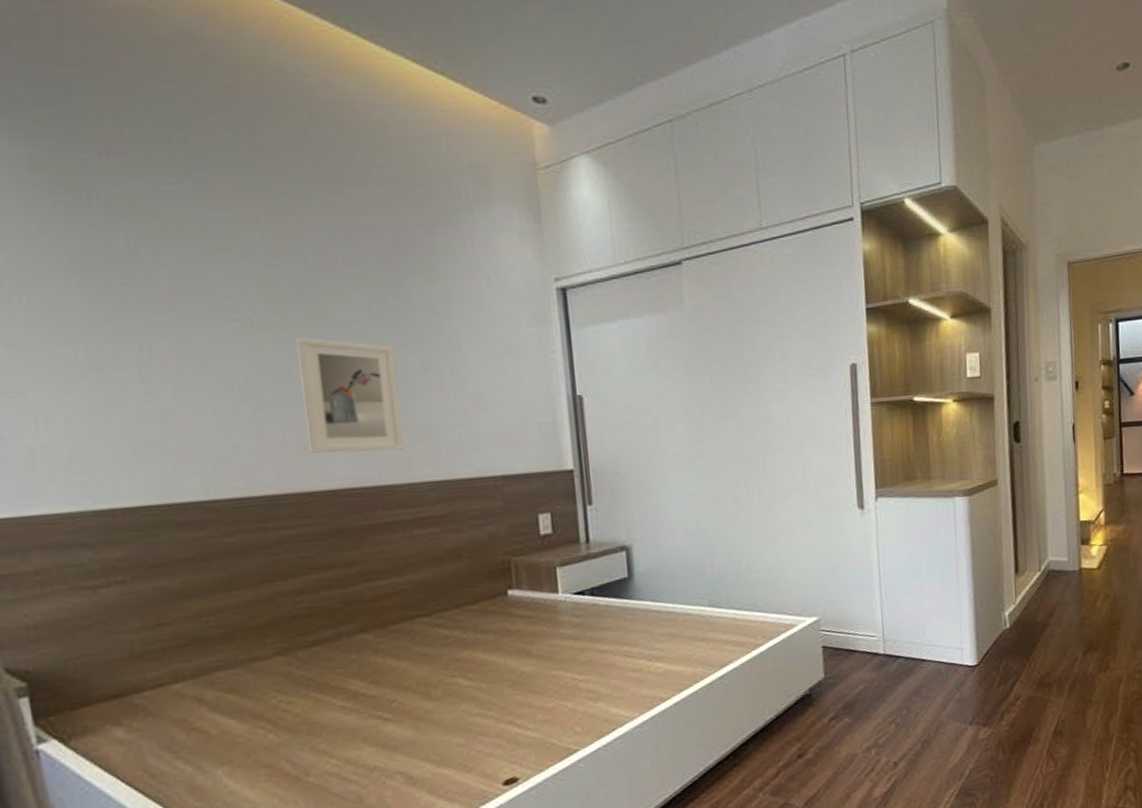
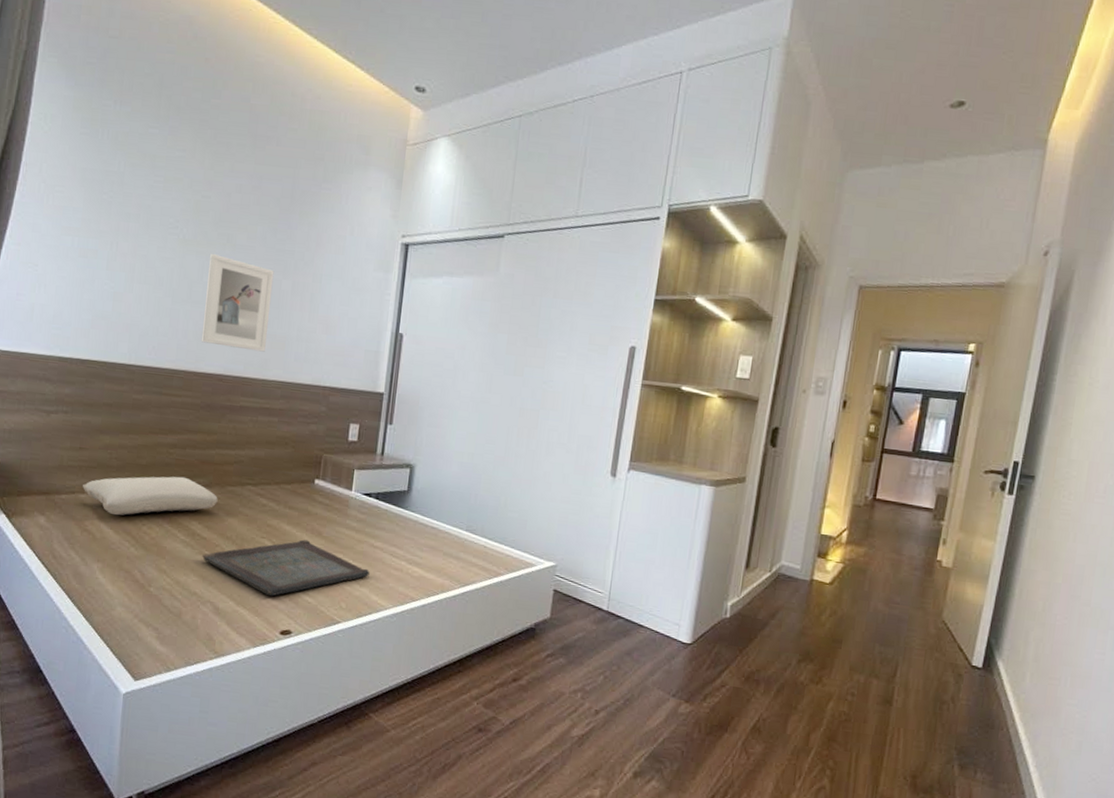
pillow: none [174,627,381,699] -> present [83,476,218,516]
serving tray: none [375,664,603,744] -> present [202,539,370,597]

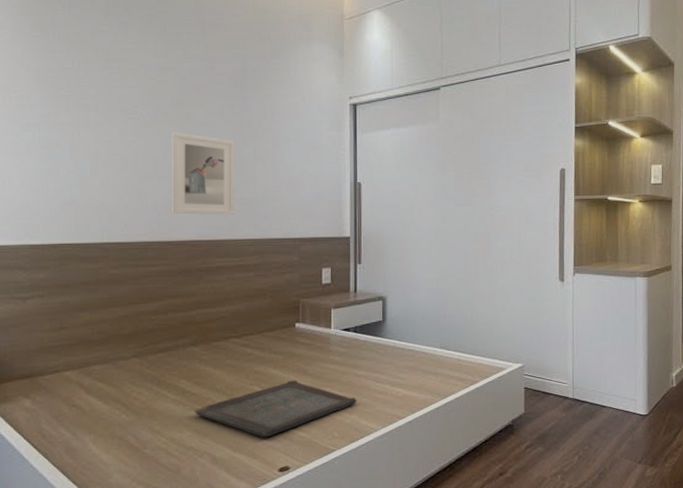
pillow: present [83,476,218,516] -> none [67,340,204,386]

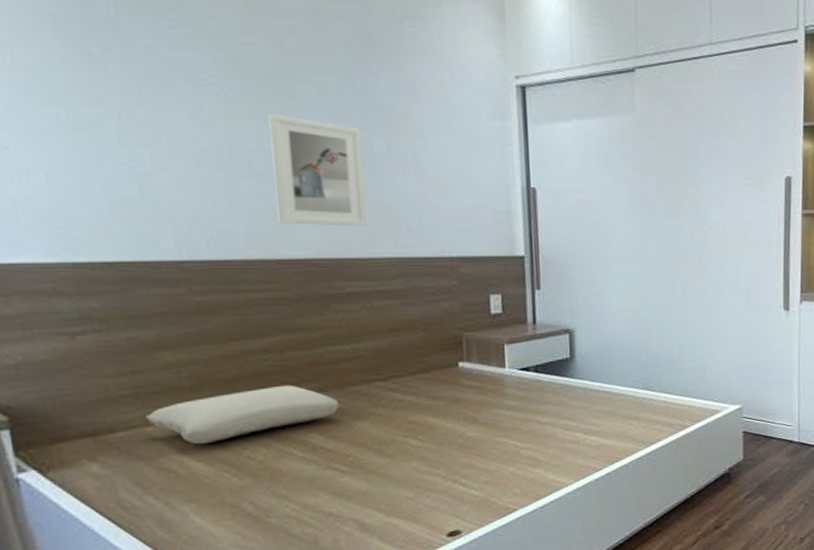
pillow: none [67,340,204,386] -> present [146,384,339,444]
serving tray: present [195,380,357,438] -> none [332,430,542,499]

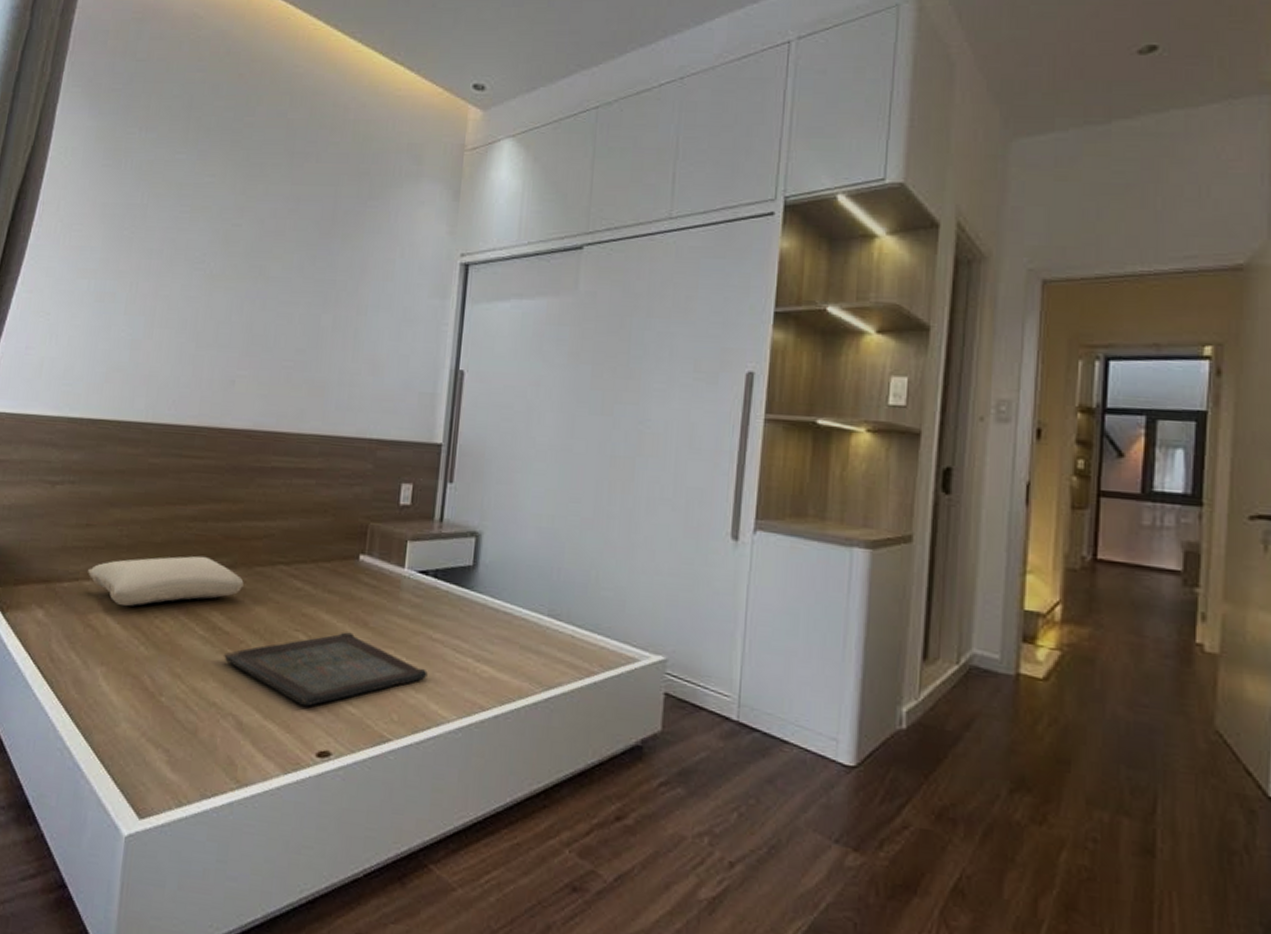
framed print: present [268,113,367,226] -> none [227,288,313,401]
serving tray: none [332,430,542,499] -> present [224,632,428,707]

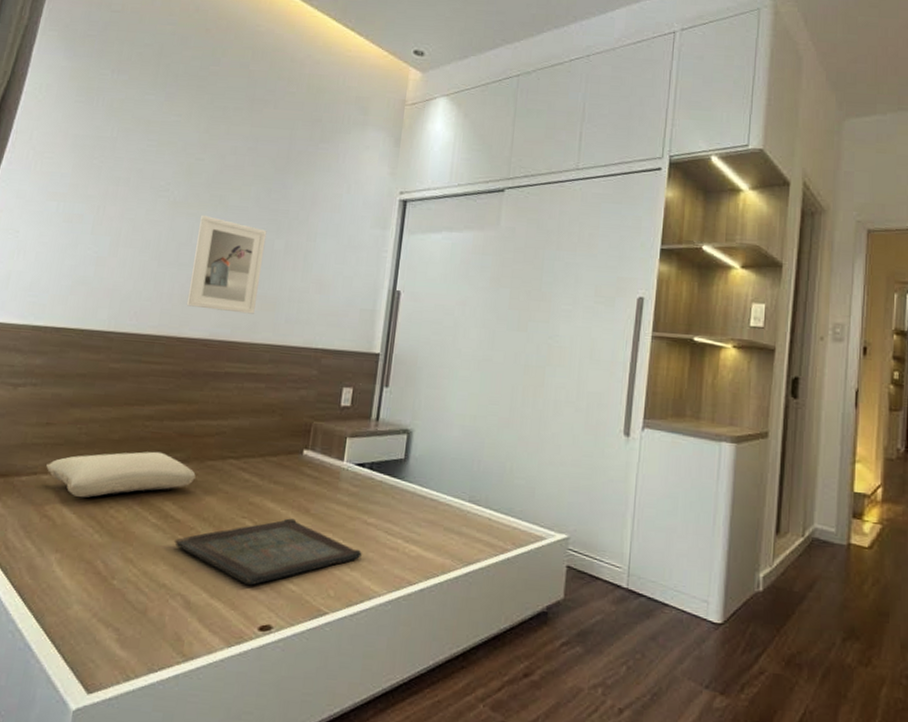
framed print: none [227,288,313,401] -> present [186,214,267,314]

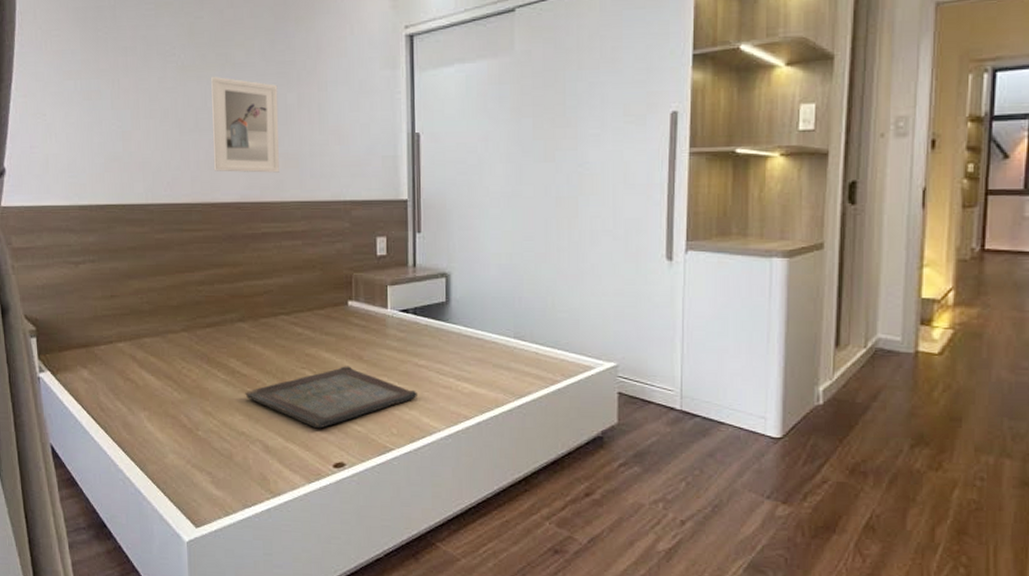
pillow: present [46,451,196,498] -> none [119,313,253,360]

